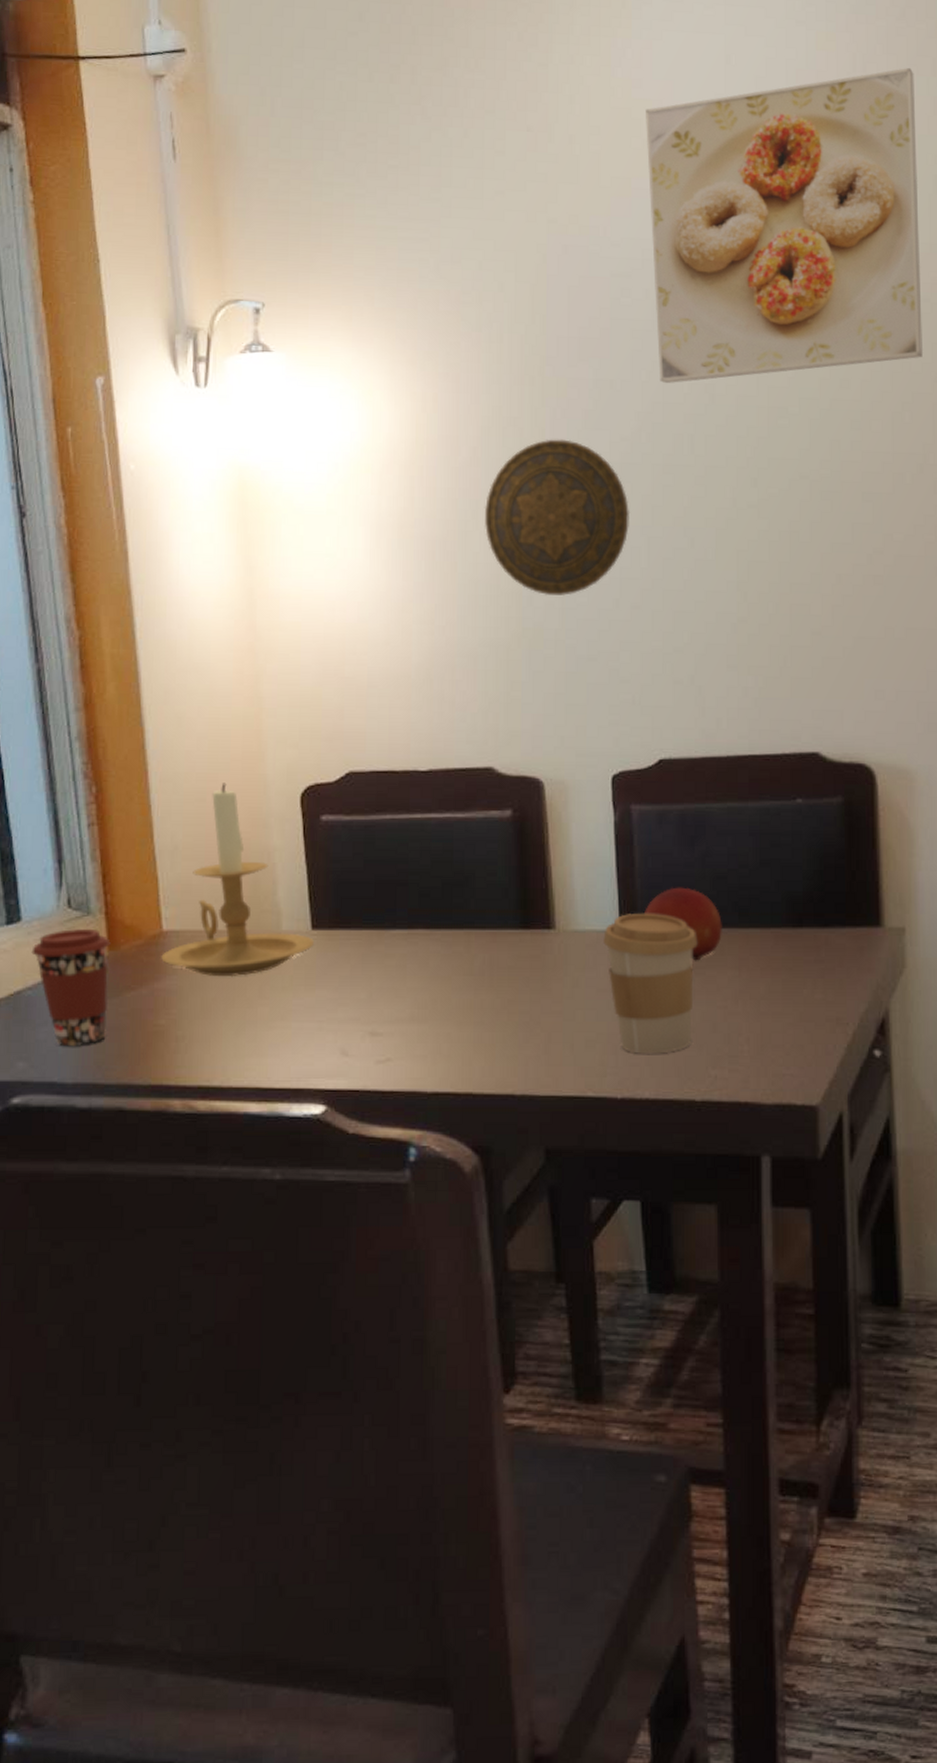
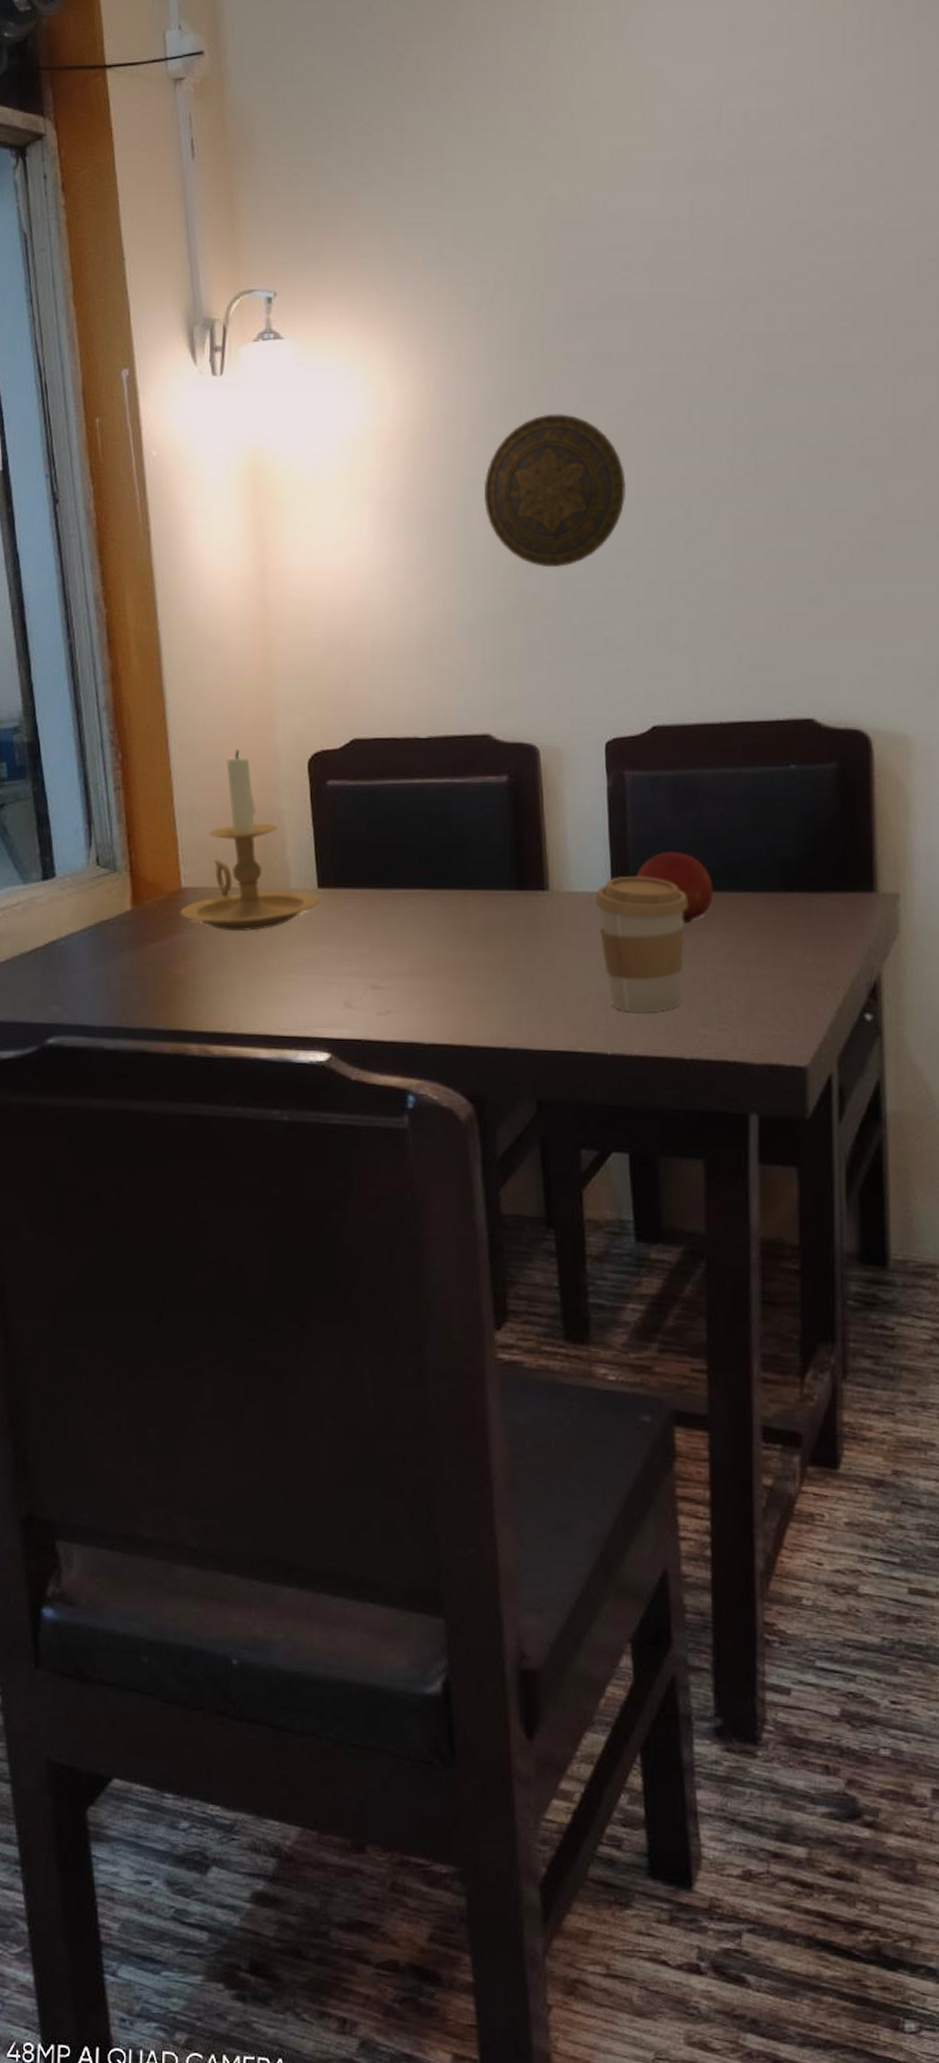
coffee cup: present [31,928,111,1047] -> none [64,884,135,993]
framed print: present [646,68,923,383] -> none [647,21,928,354]

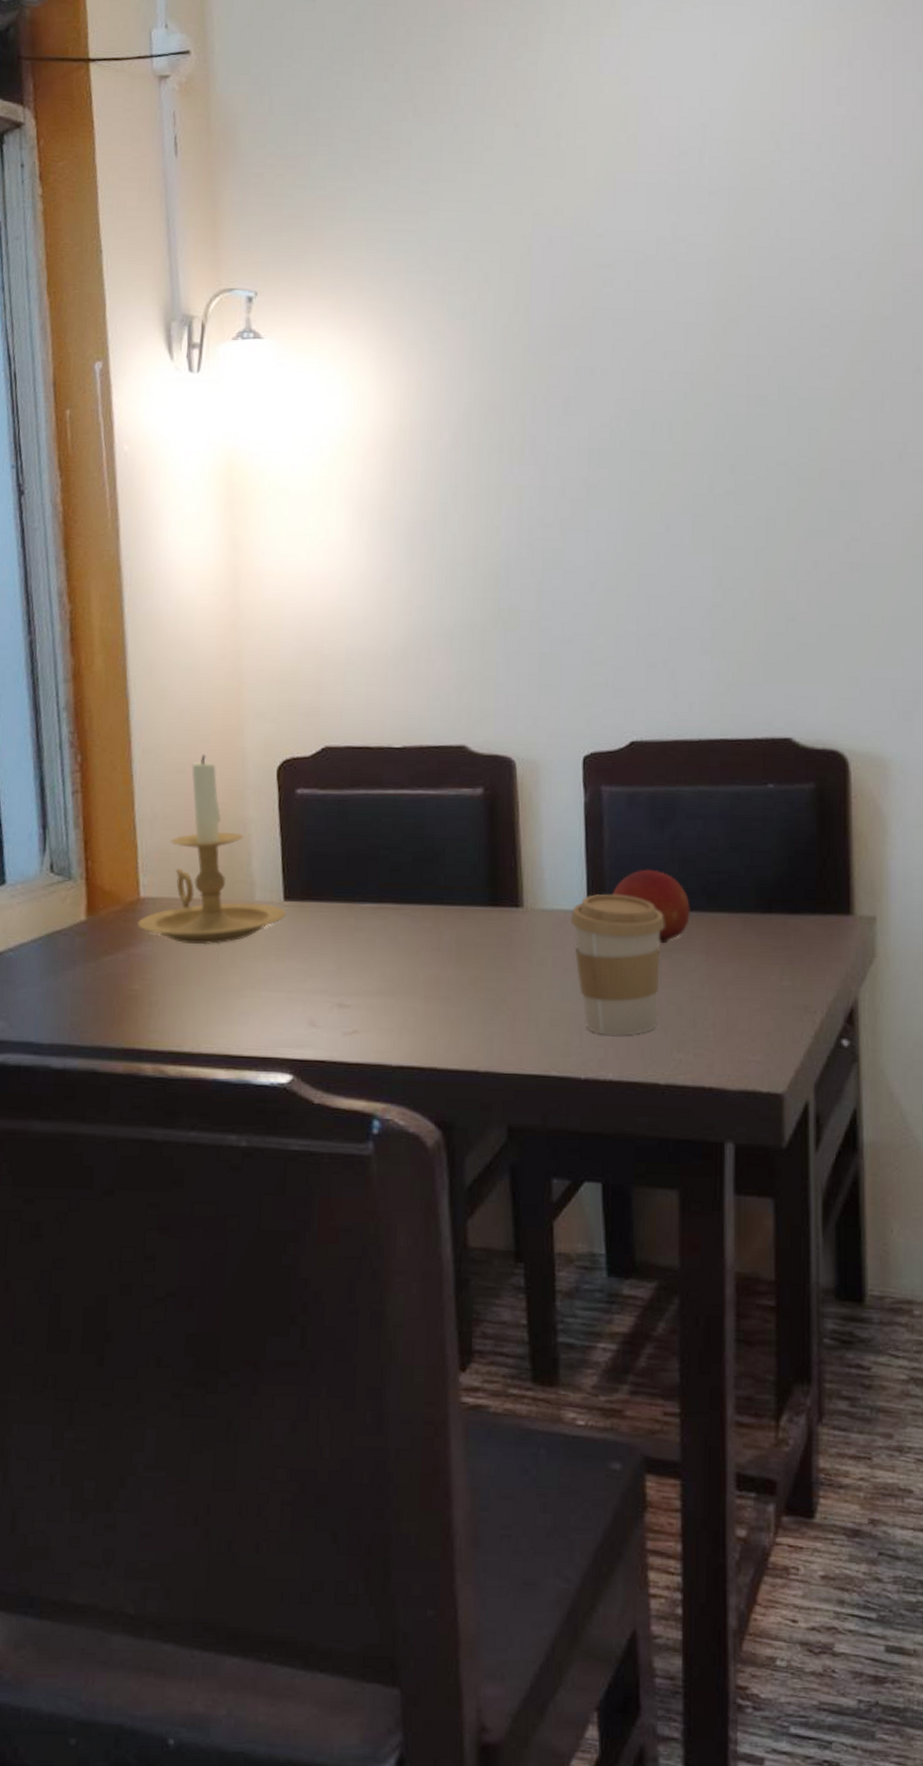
decorative plate: present [483,414,627,567] -> none [464,425,608,578]

